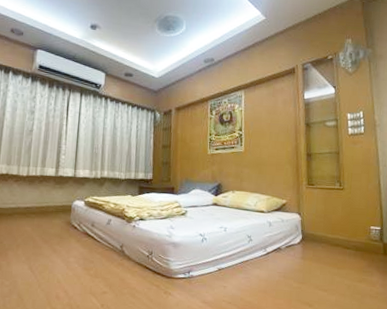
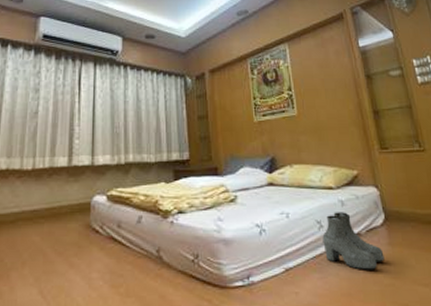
boots: none [250,230,297,276] -> present [322,212,385,270]

